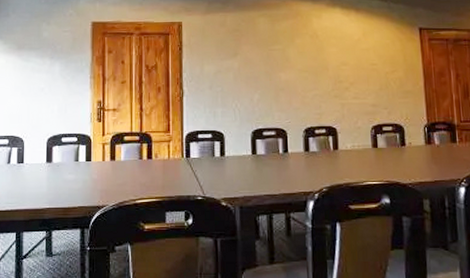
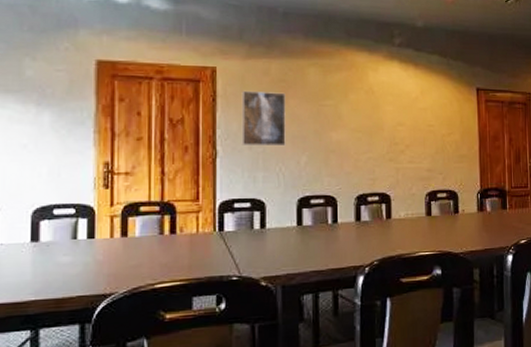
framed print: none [202,40,241,86] -> present [241,91,286,147]

